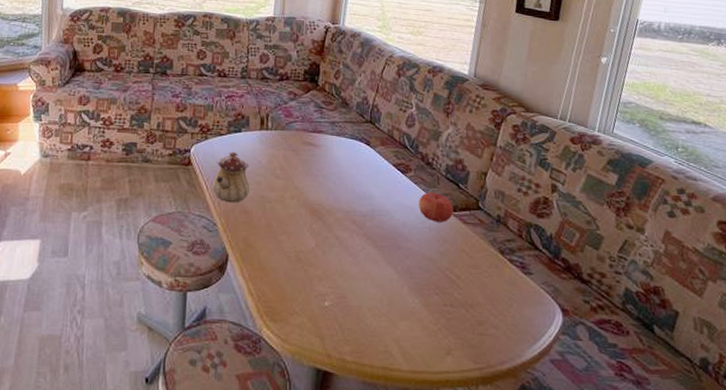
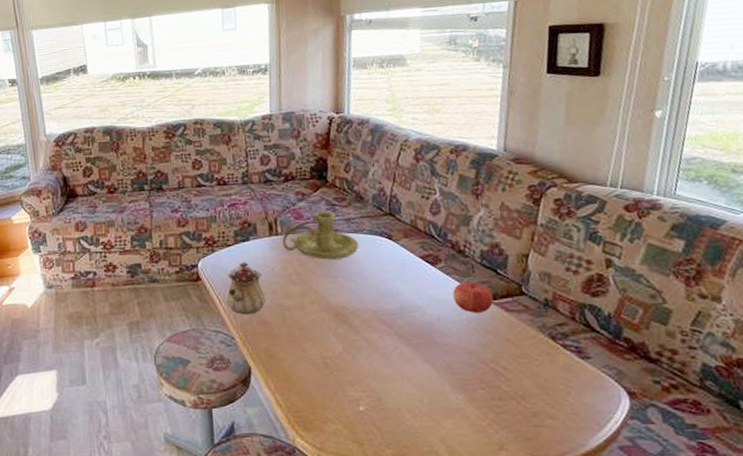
candle holder: none [271,112,341,159] -> present [282,211,359,260]

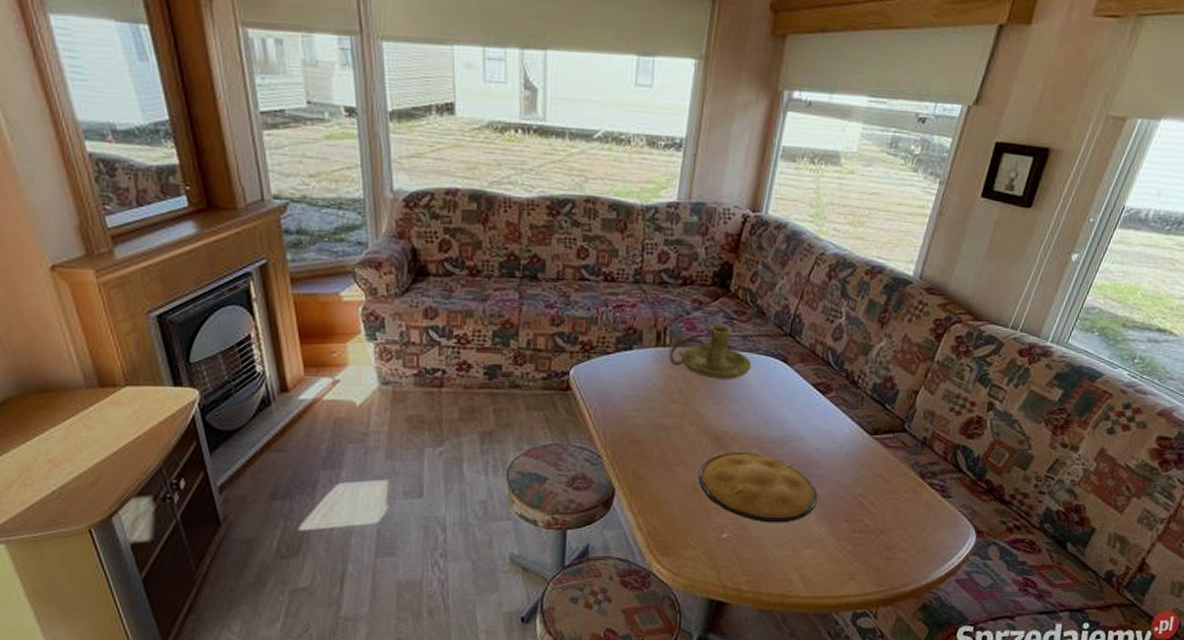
teapot: present [225,262,266,315] -> none [596,373,642,432]
plate: none [326,325,448,394] -> present [698,451,818,523]
fruit: present [453,281,494,313] -> none [837,414,876,447]

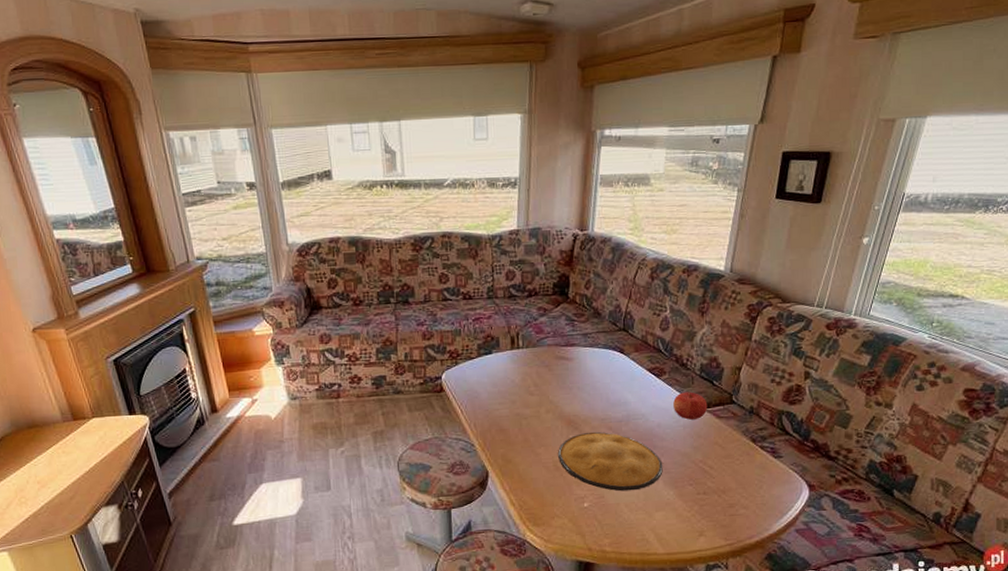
candle holder: present [669,324,752,379] -> none [523,326,594,372]
fruit: none [837,414,876,447] -> present [673,392,708,420]

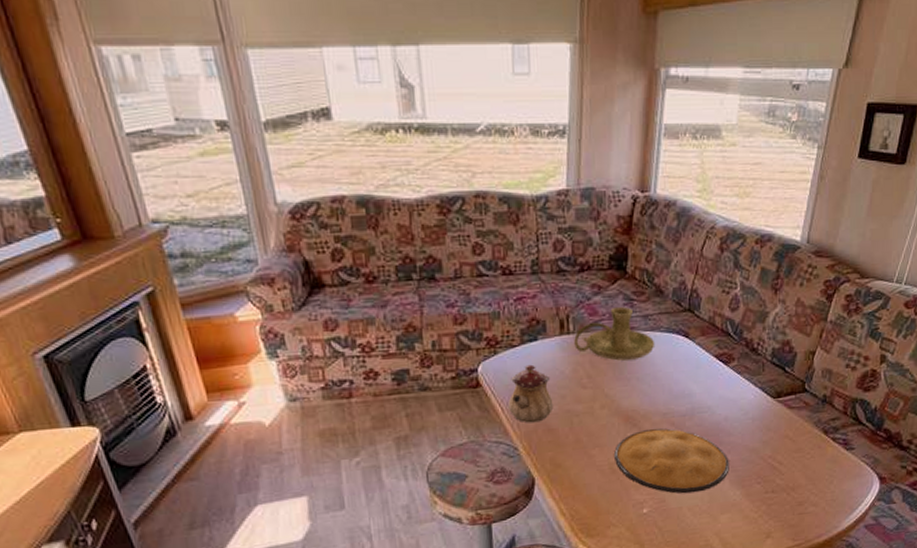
teapot: none [466,374,505,424] -> present [508,364,554,423]
candle holder: none [523,326,594,372] -> present [574,306,655,361]
fruit: present [673,392,708,420] -> none [742,380,779,412]

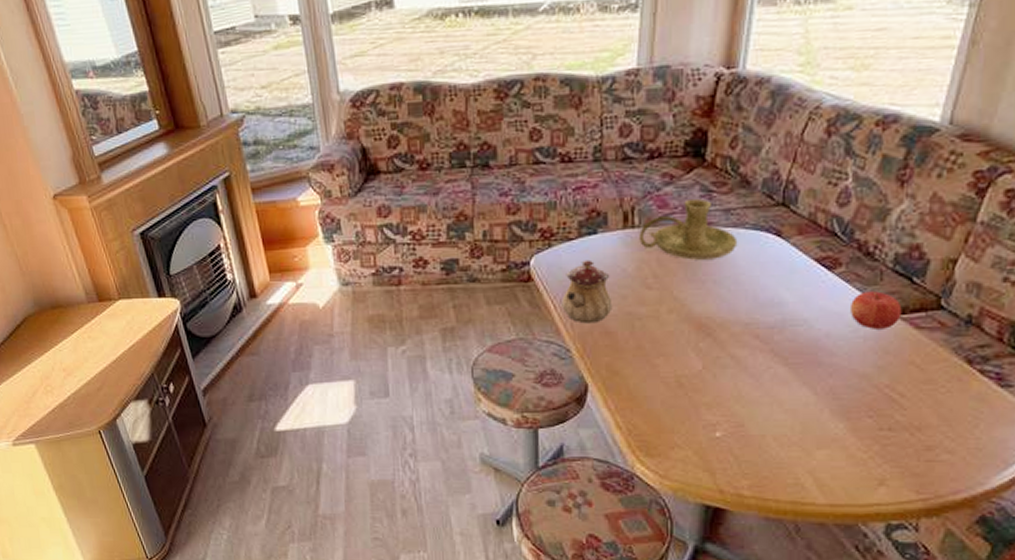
plate: present [614,428,729,494] -> none [683,339,830,420]
fruit: none [742,380,779,412] -> present [851,291,902,329]

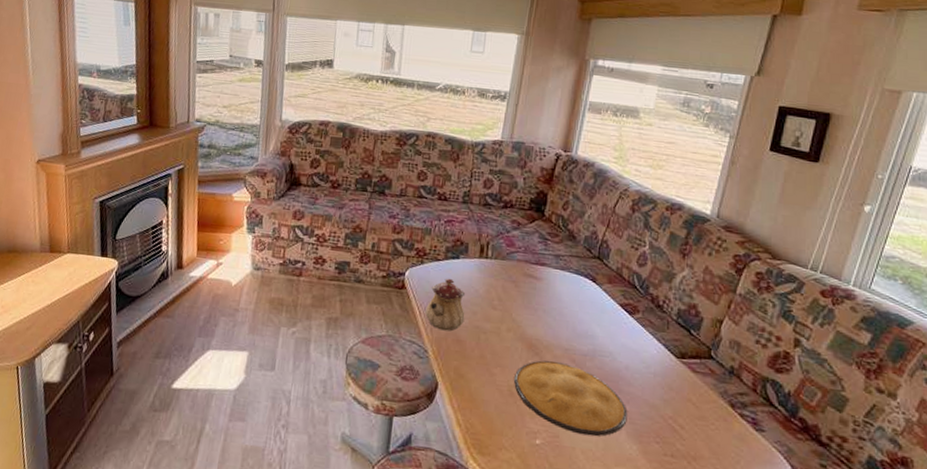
candle holder: present [639,198,738,260] -> none [490,242,564,293]
plate: none [683,339,830,420] -> present [514,360,628,437]
fruit: present [851,291,902,329] -> none [645,336,683,369]

